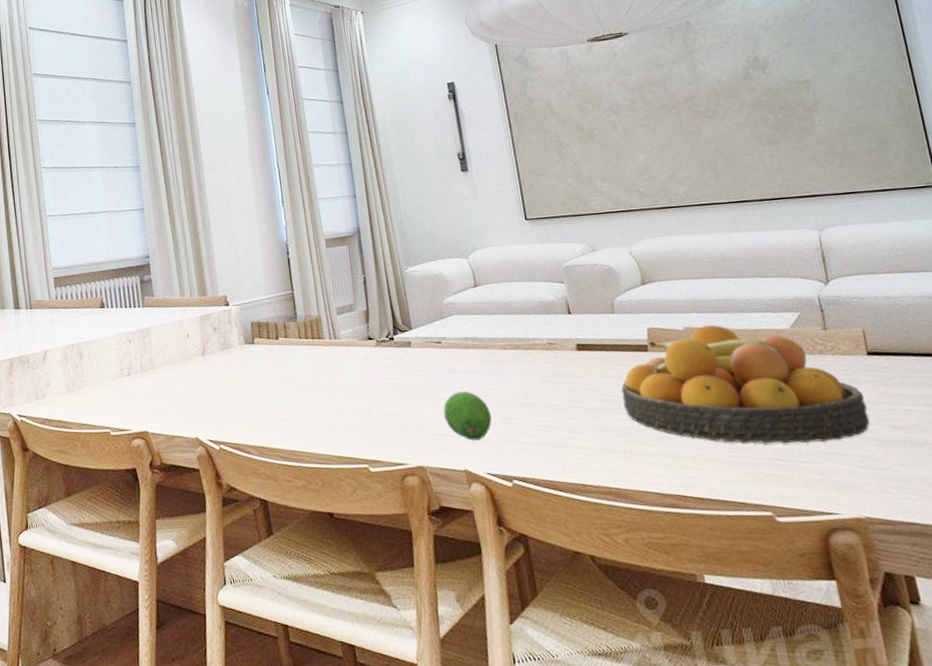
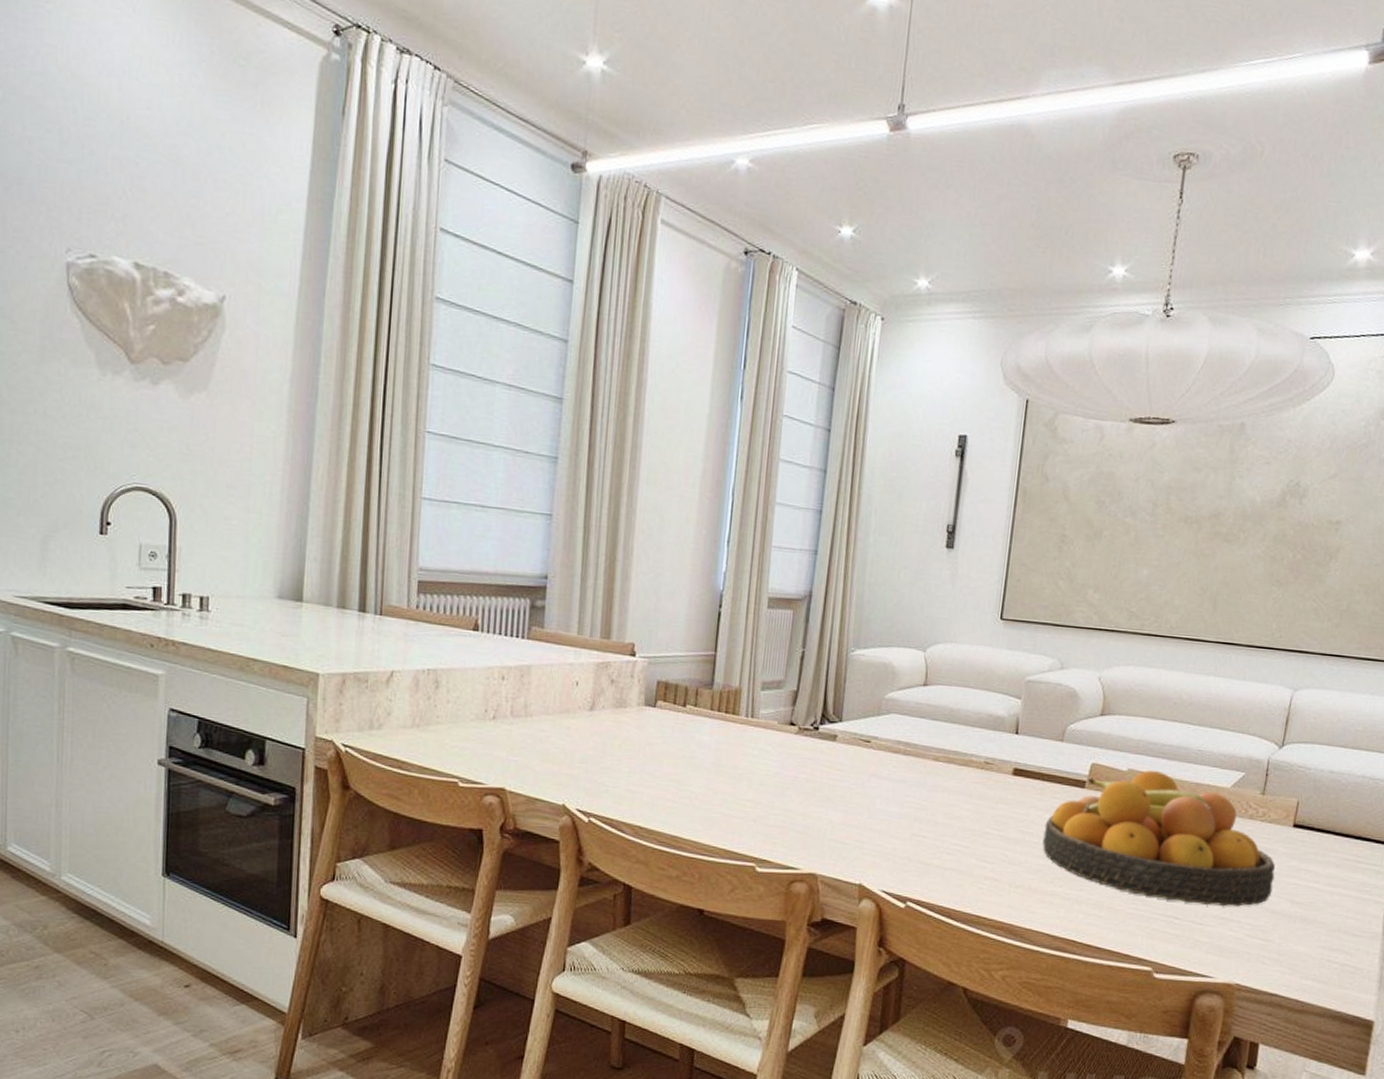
fruit: present [443,391,492,441] -> none [851,798,904,855]

